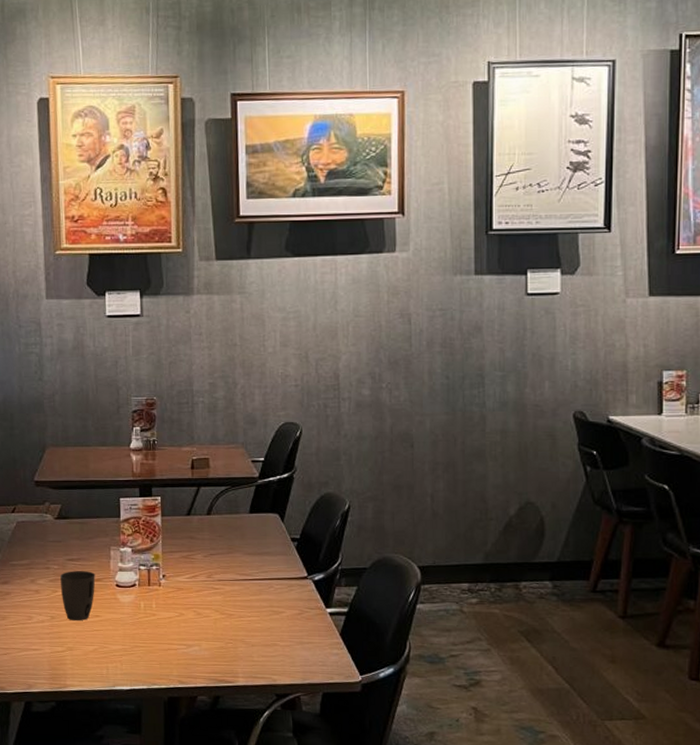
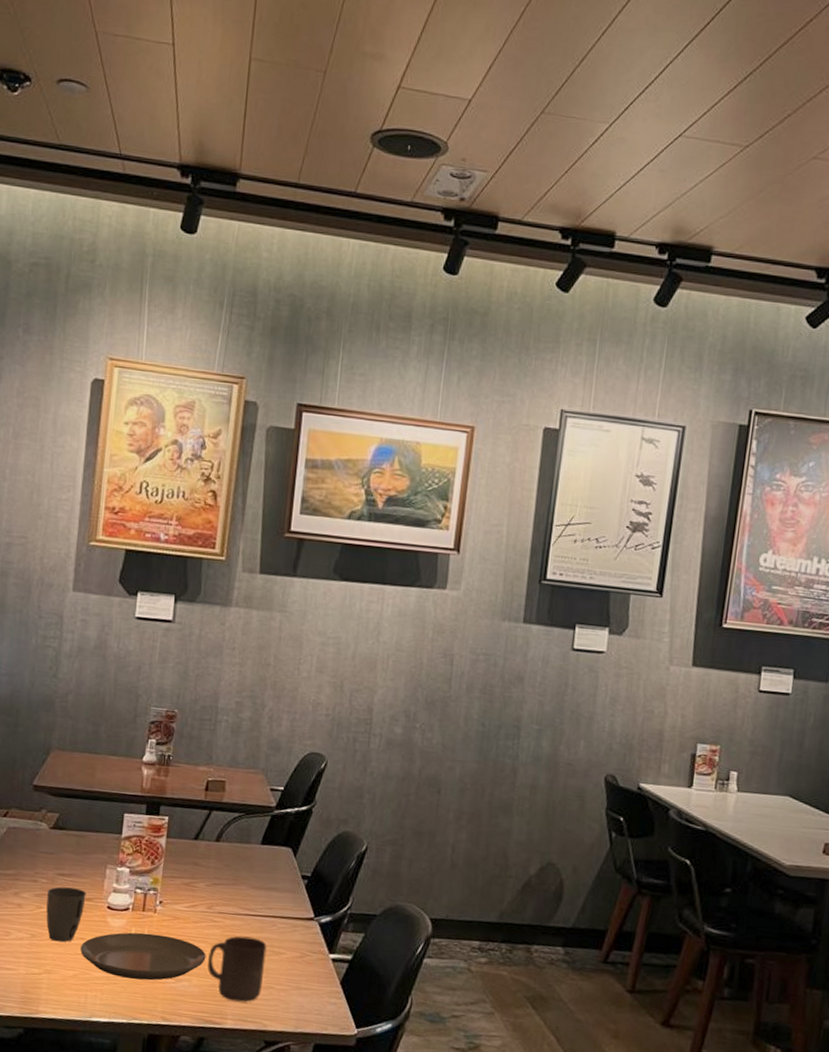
plate: none [96,605,212,648] -> present [80,932,206,981]
cup: none [214,600,268,660] -> present [207,936,267,1002]

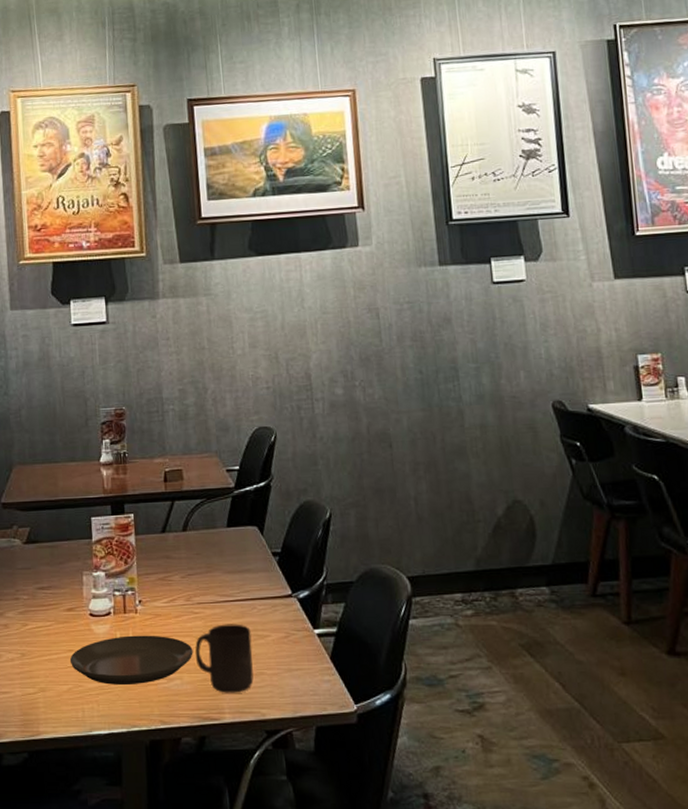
cup: present [46,886,86,942] -> none [30,600,68,658]

